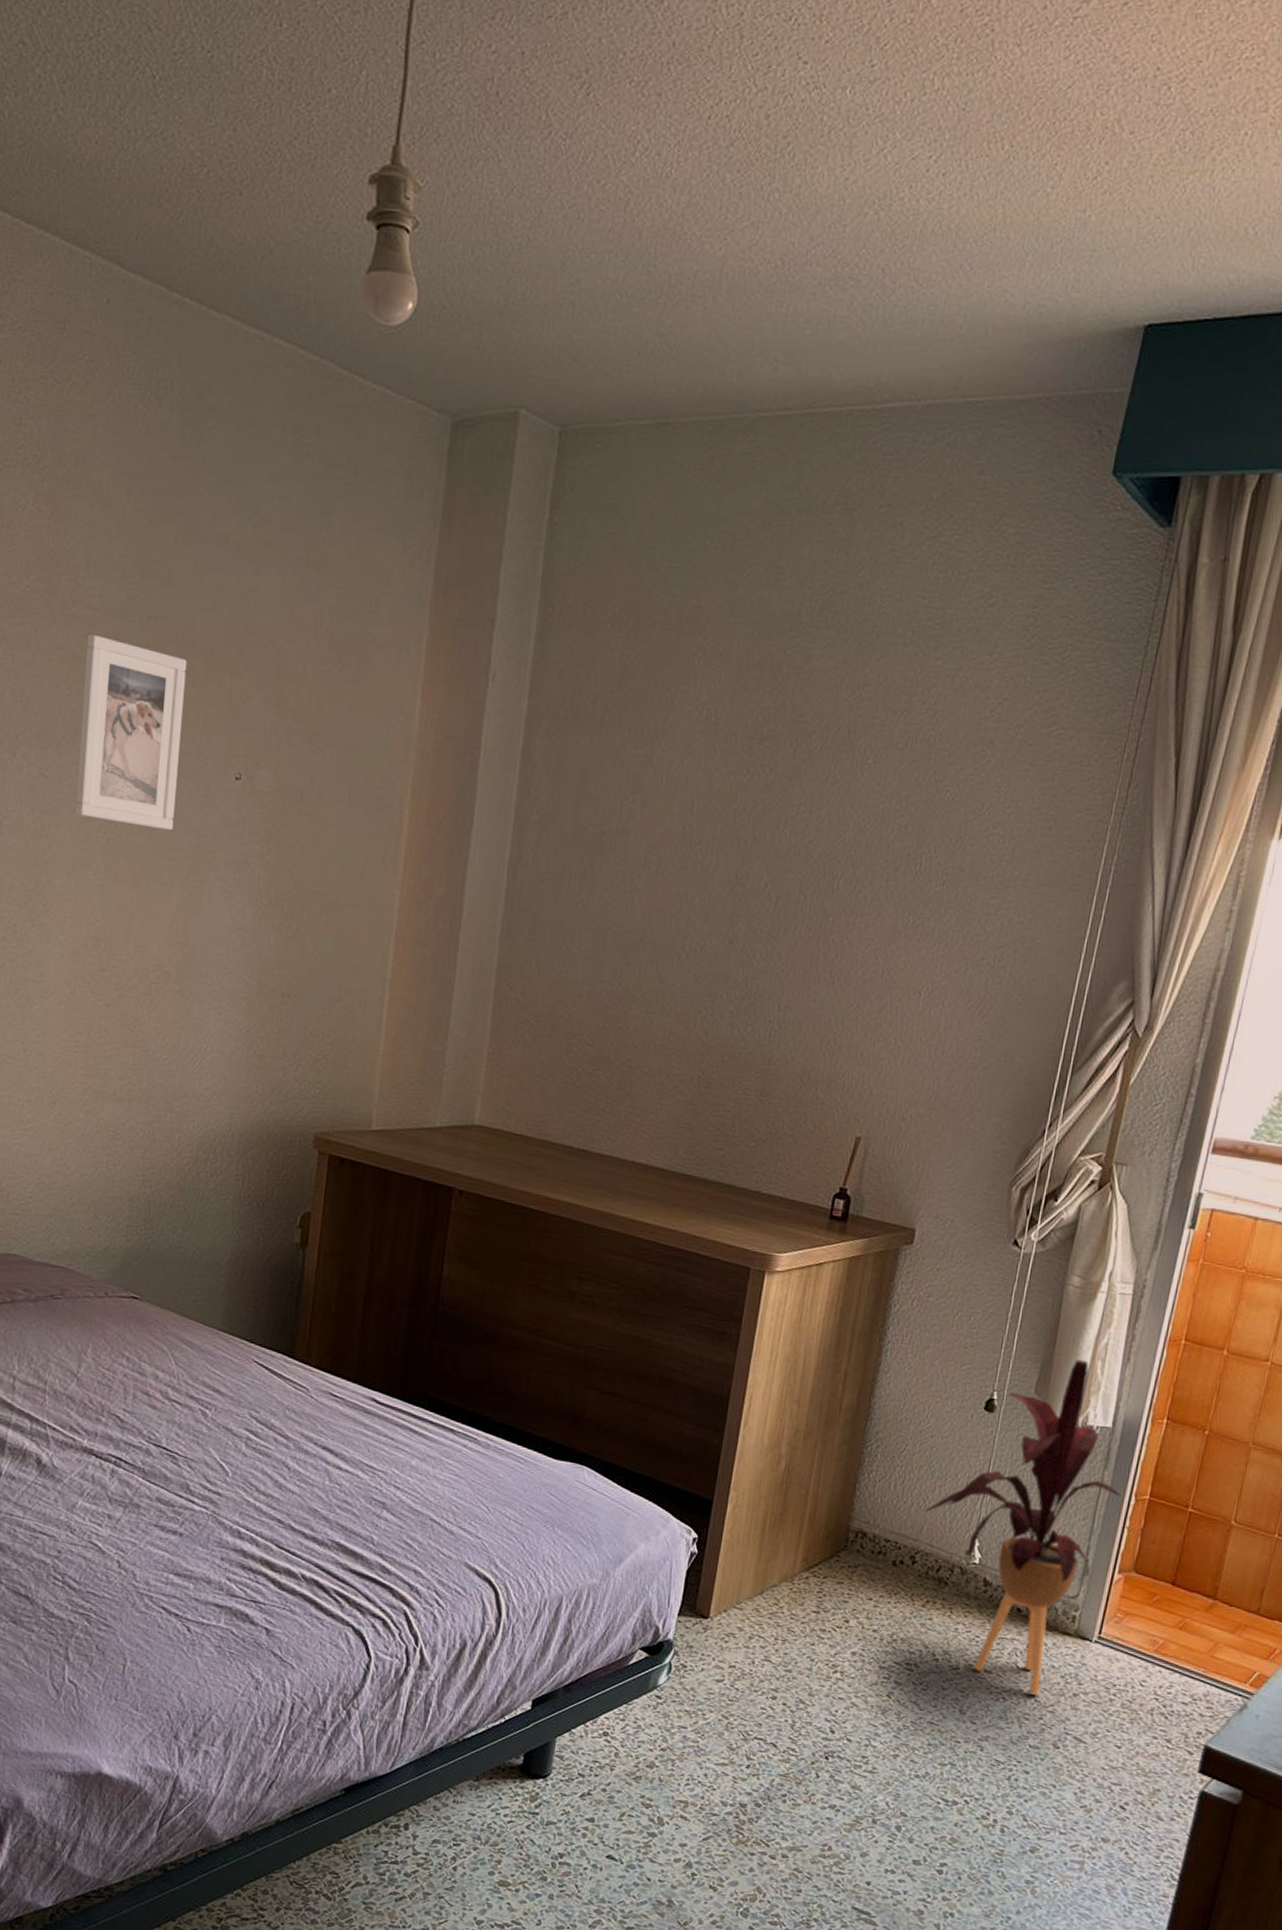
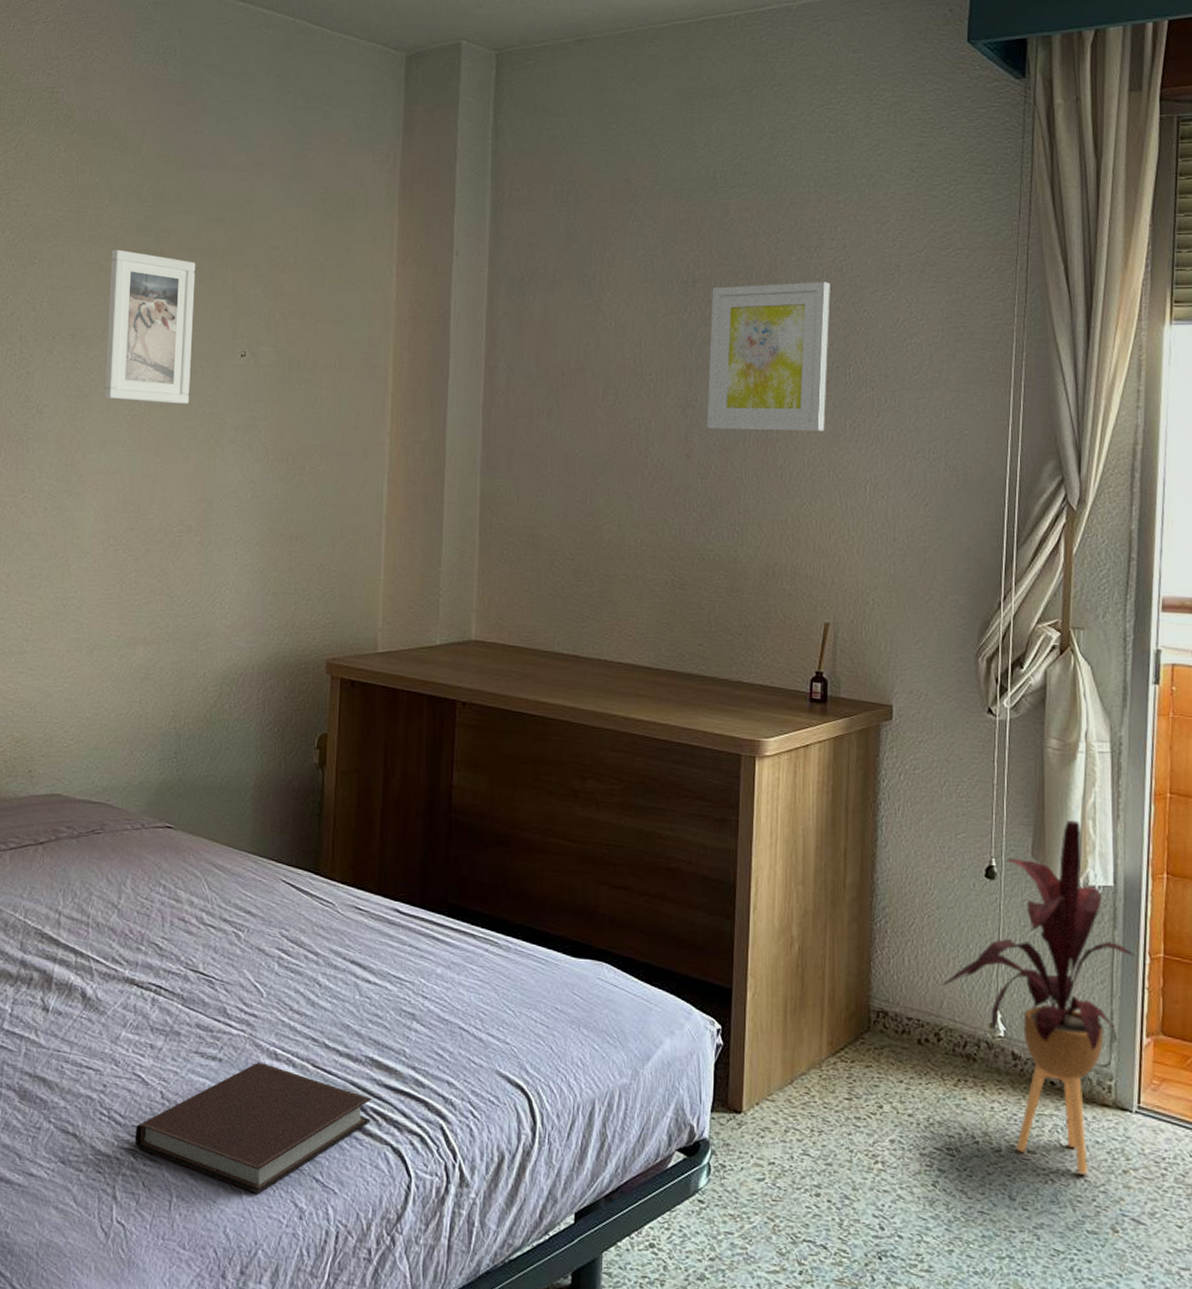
notebook: none [89,1539,336,1664] -> present [134,1062,372,1194]
wall art: none [756,747,914,926] -> present [707,282,830,431]

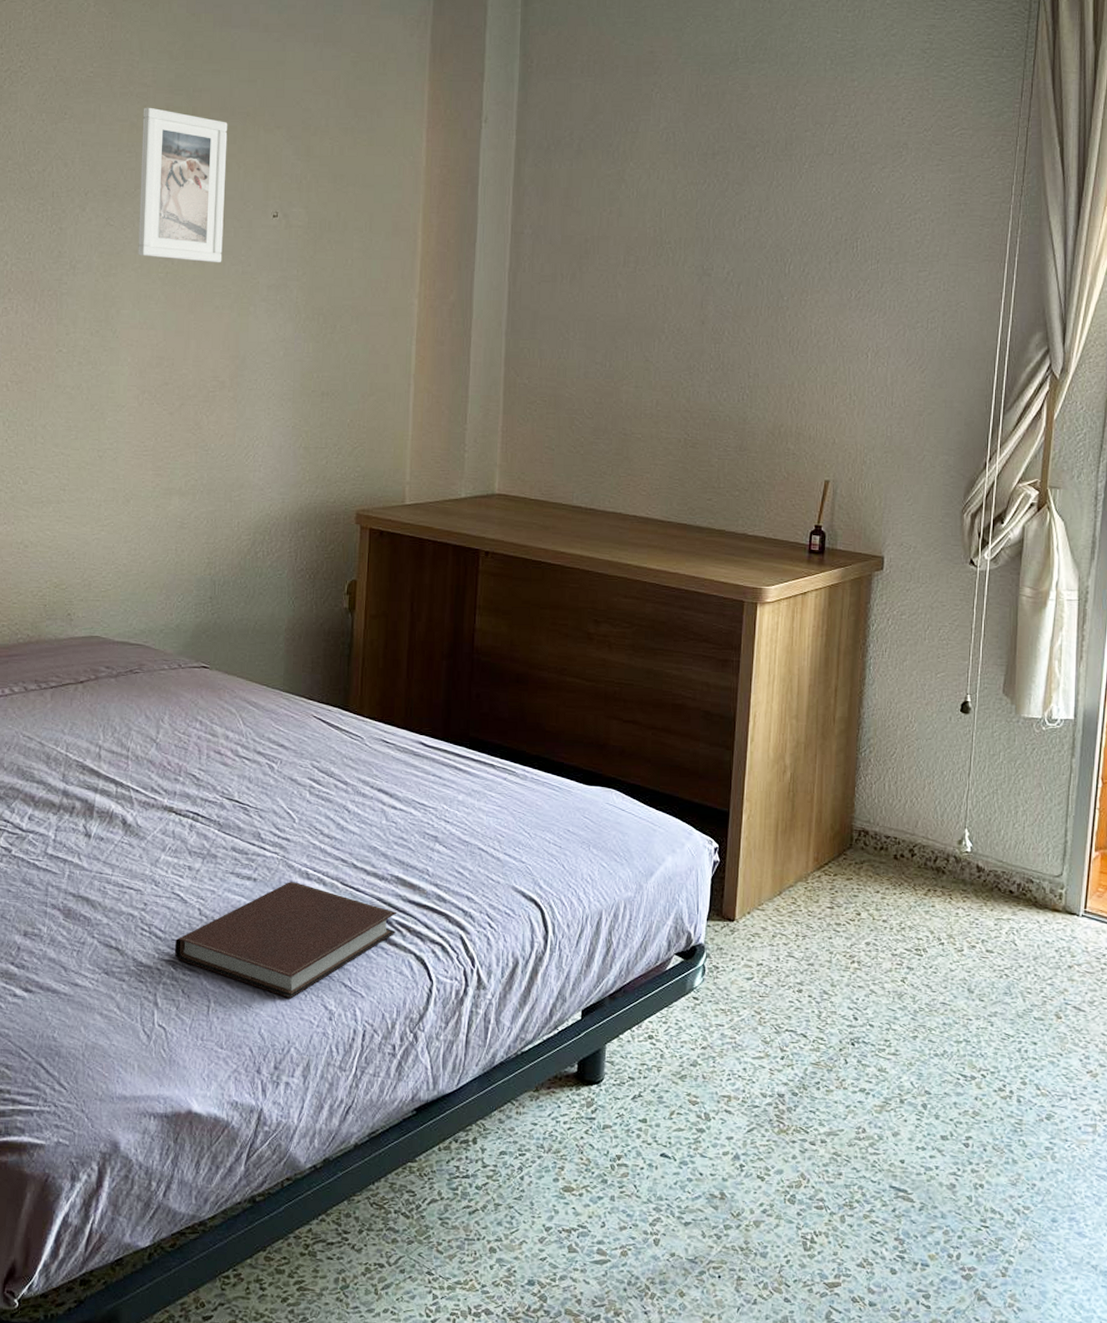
wall art: present [707,282,830,431] -> none [721,157,842,301]
house plant: present [939,820,1135,1174] -> none [915,661,1089,970]

